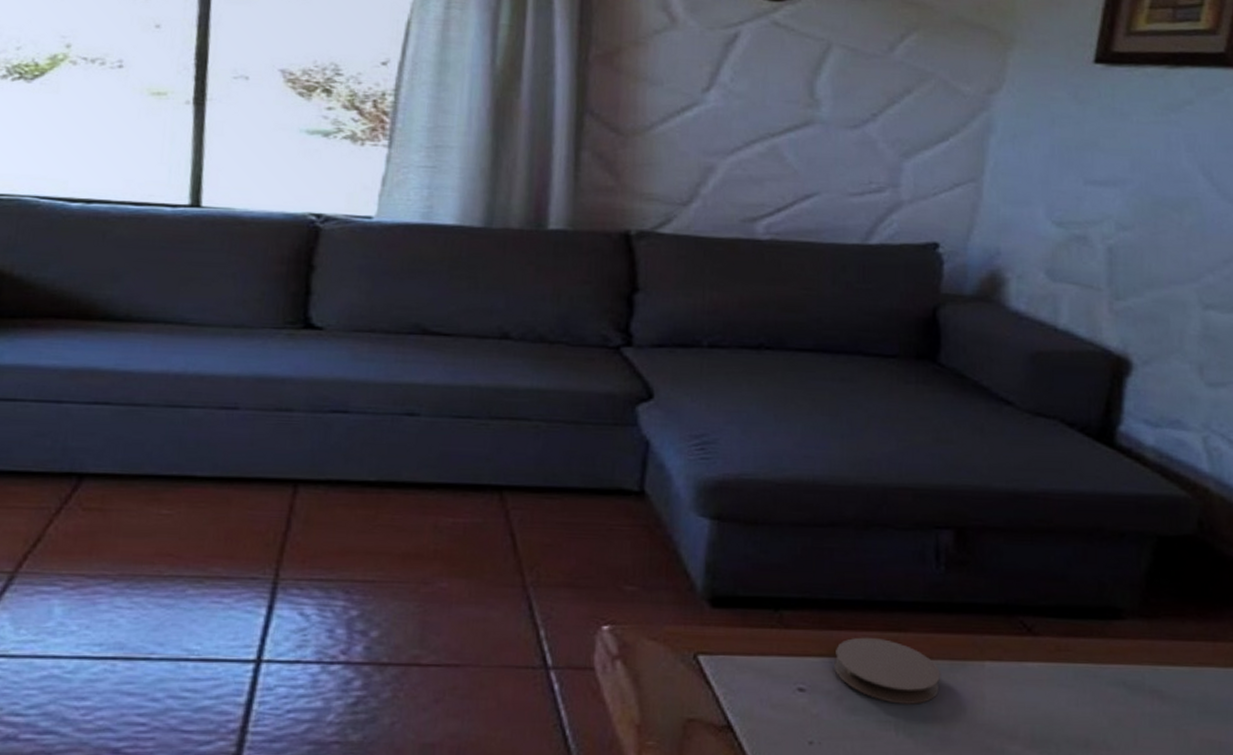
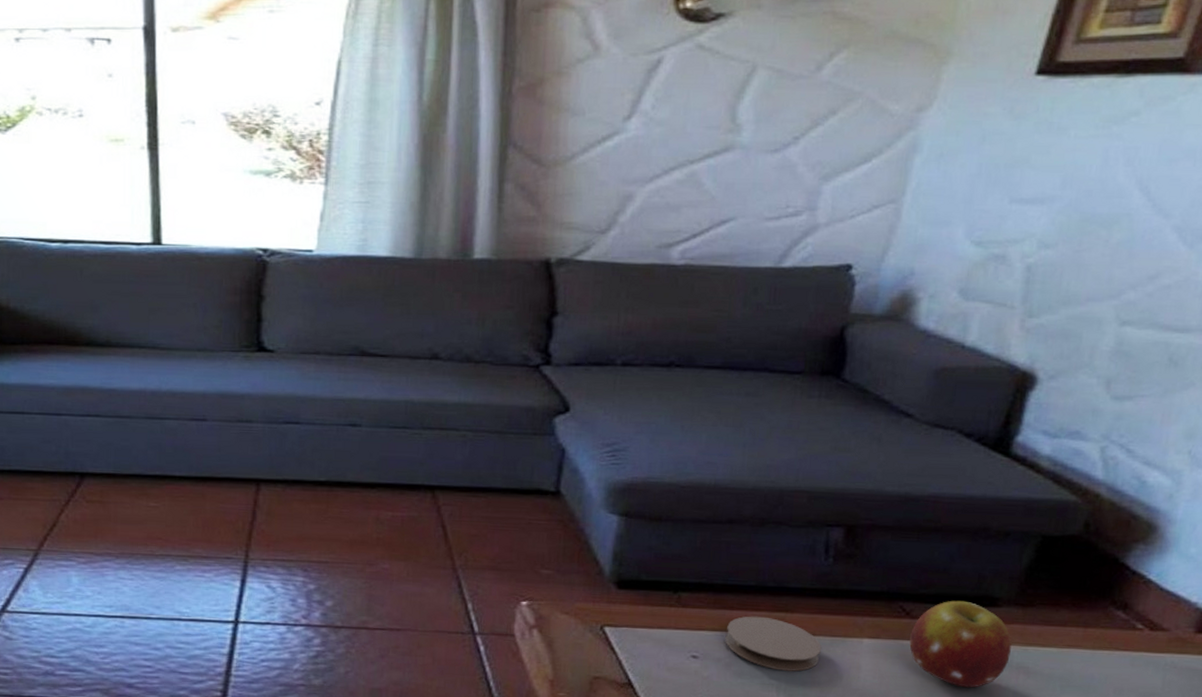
fruit: none [1034,613,1142,718] -> present [909,600,1012,688]

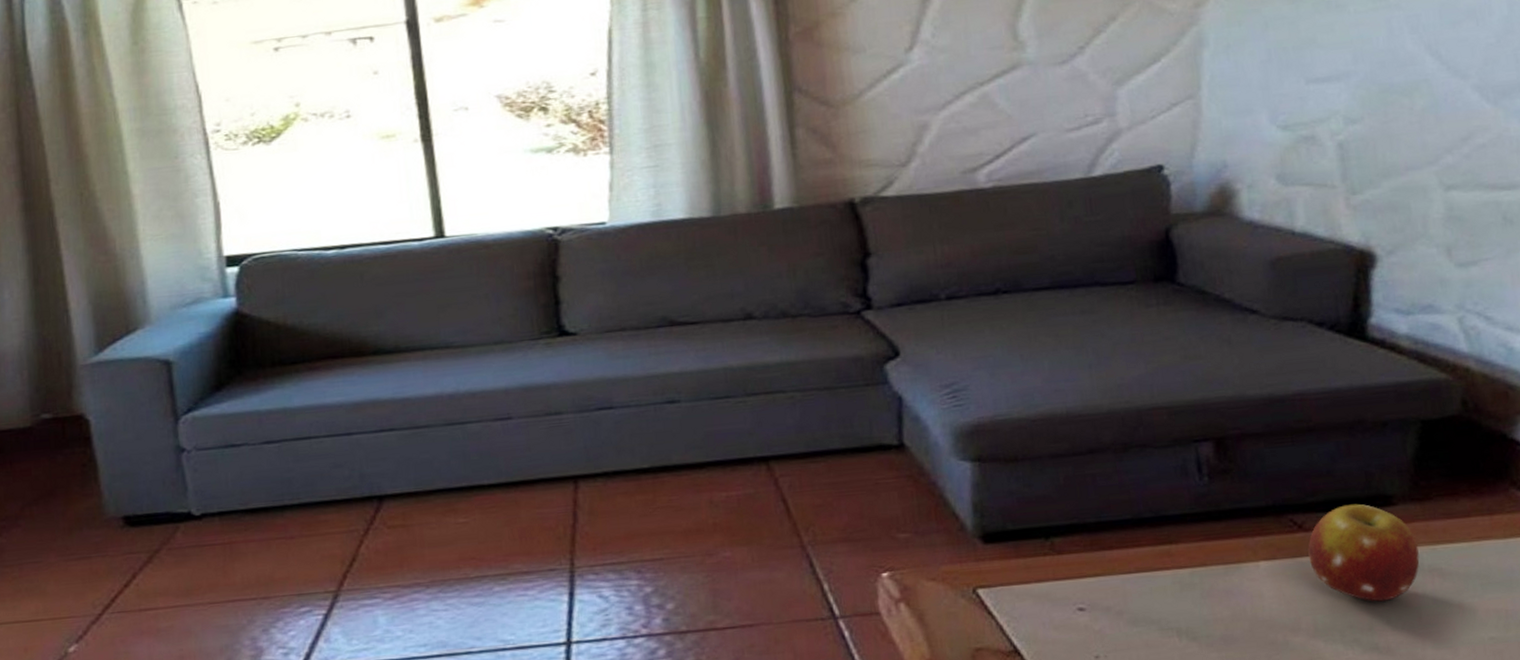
coaster: present [725,616,822,672] -> none [1110,552,1217,612]

